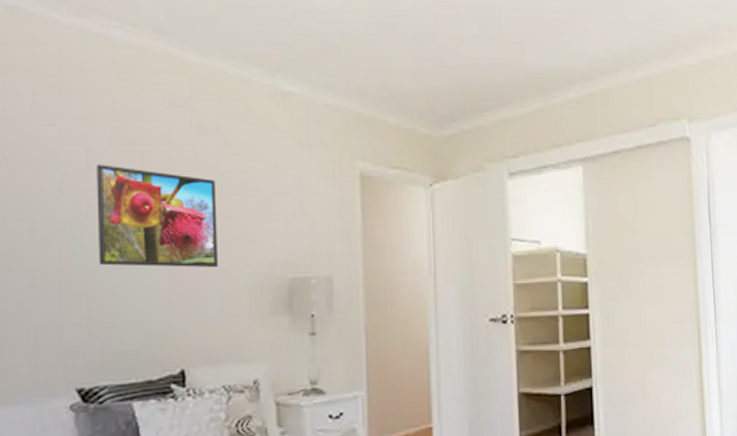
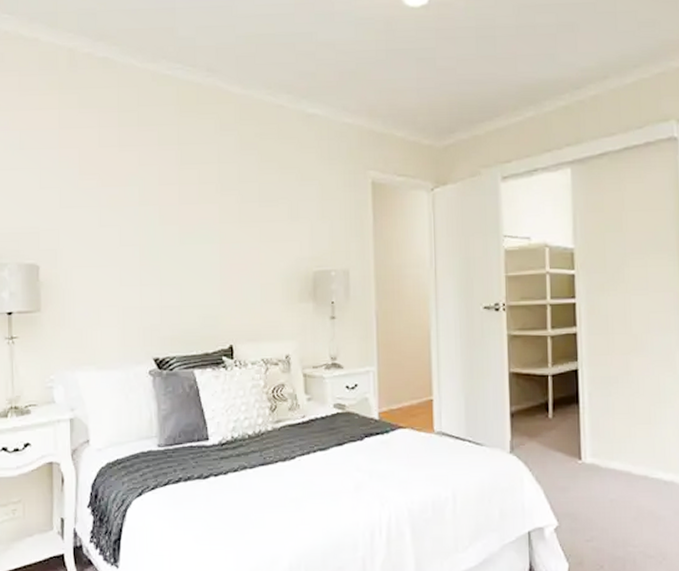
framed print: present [96,164,218,268] -> none [166,180,257,263]

